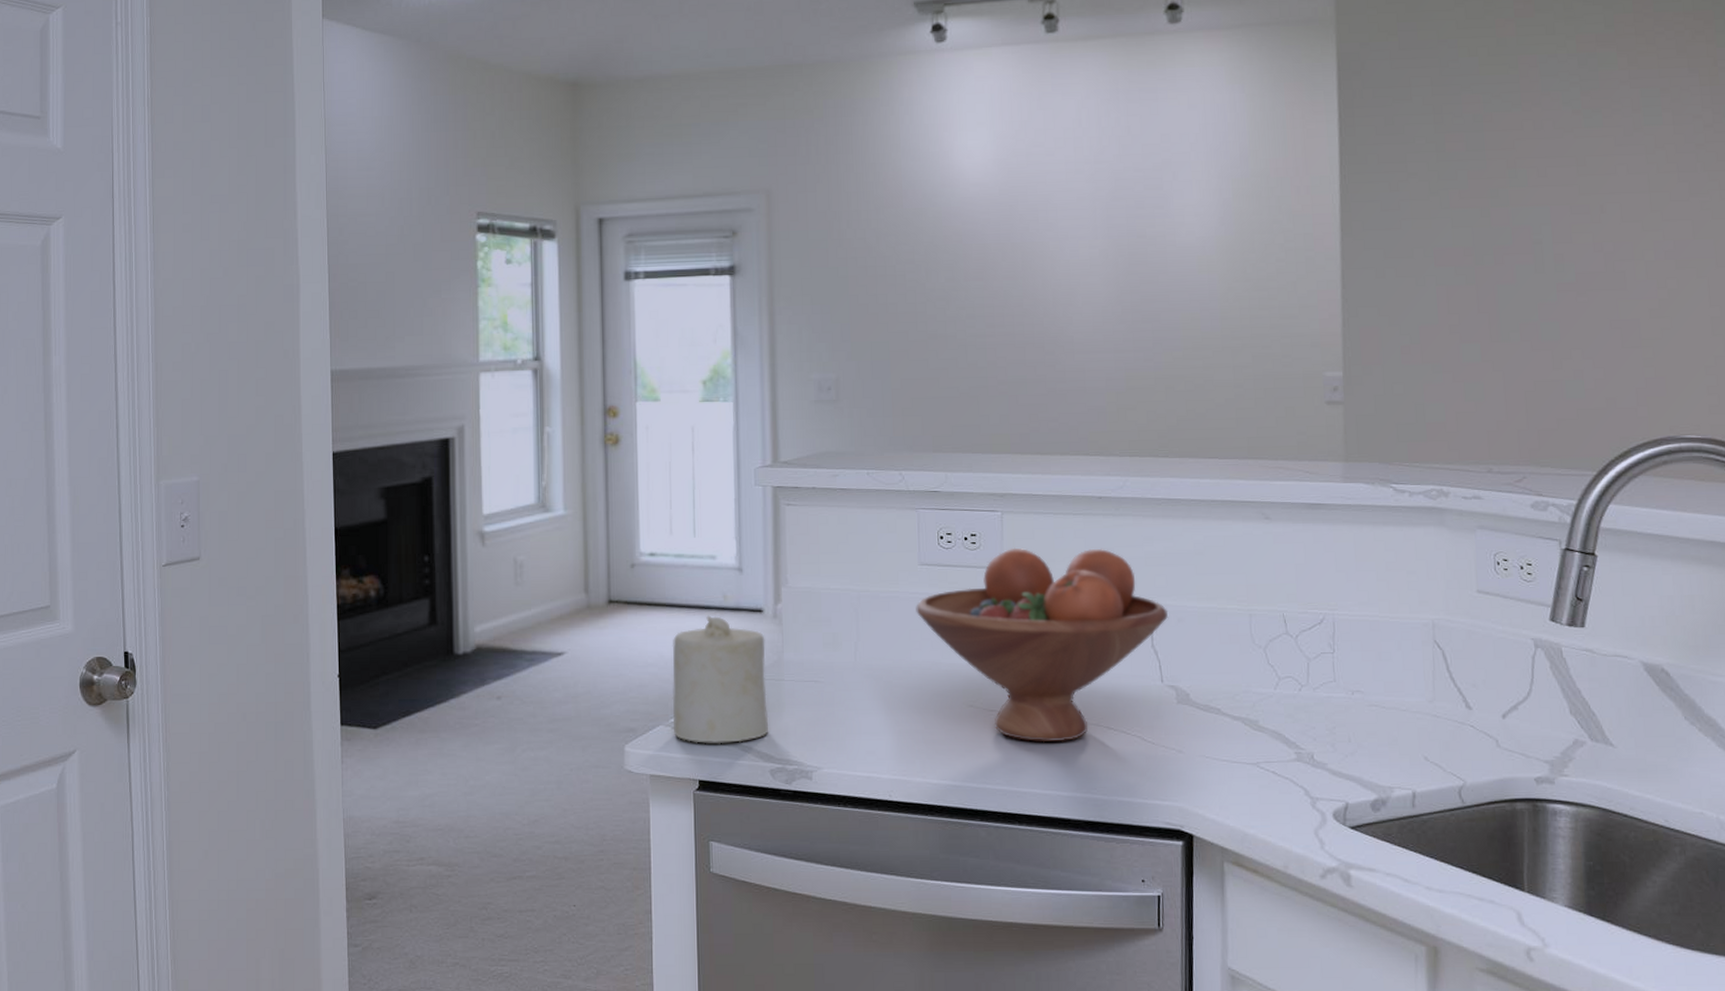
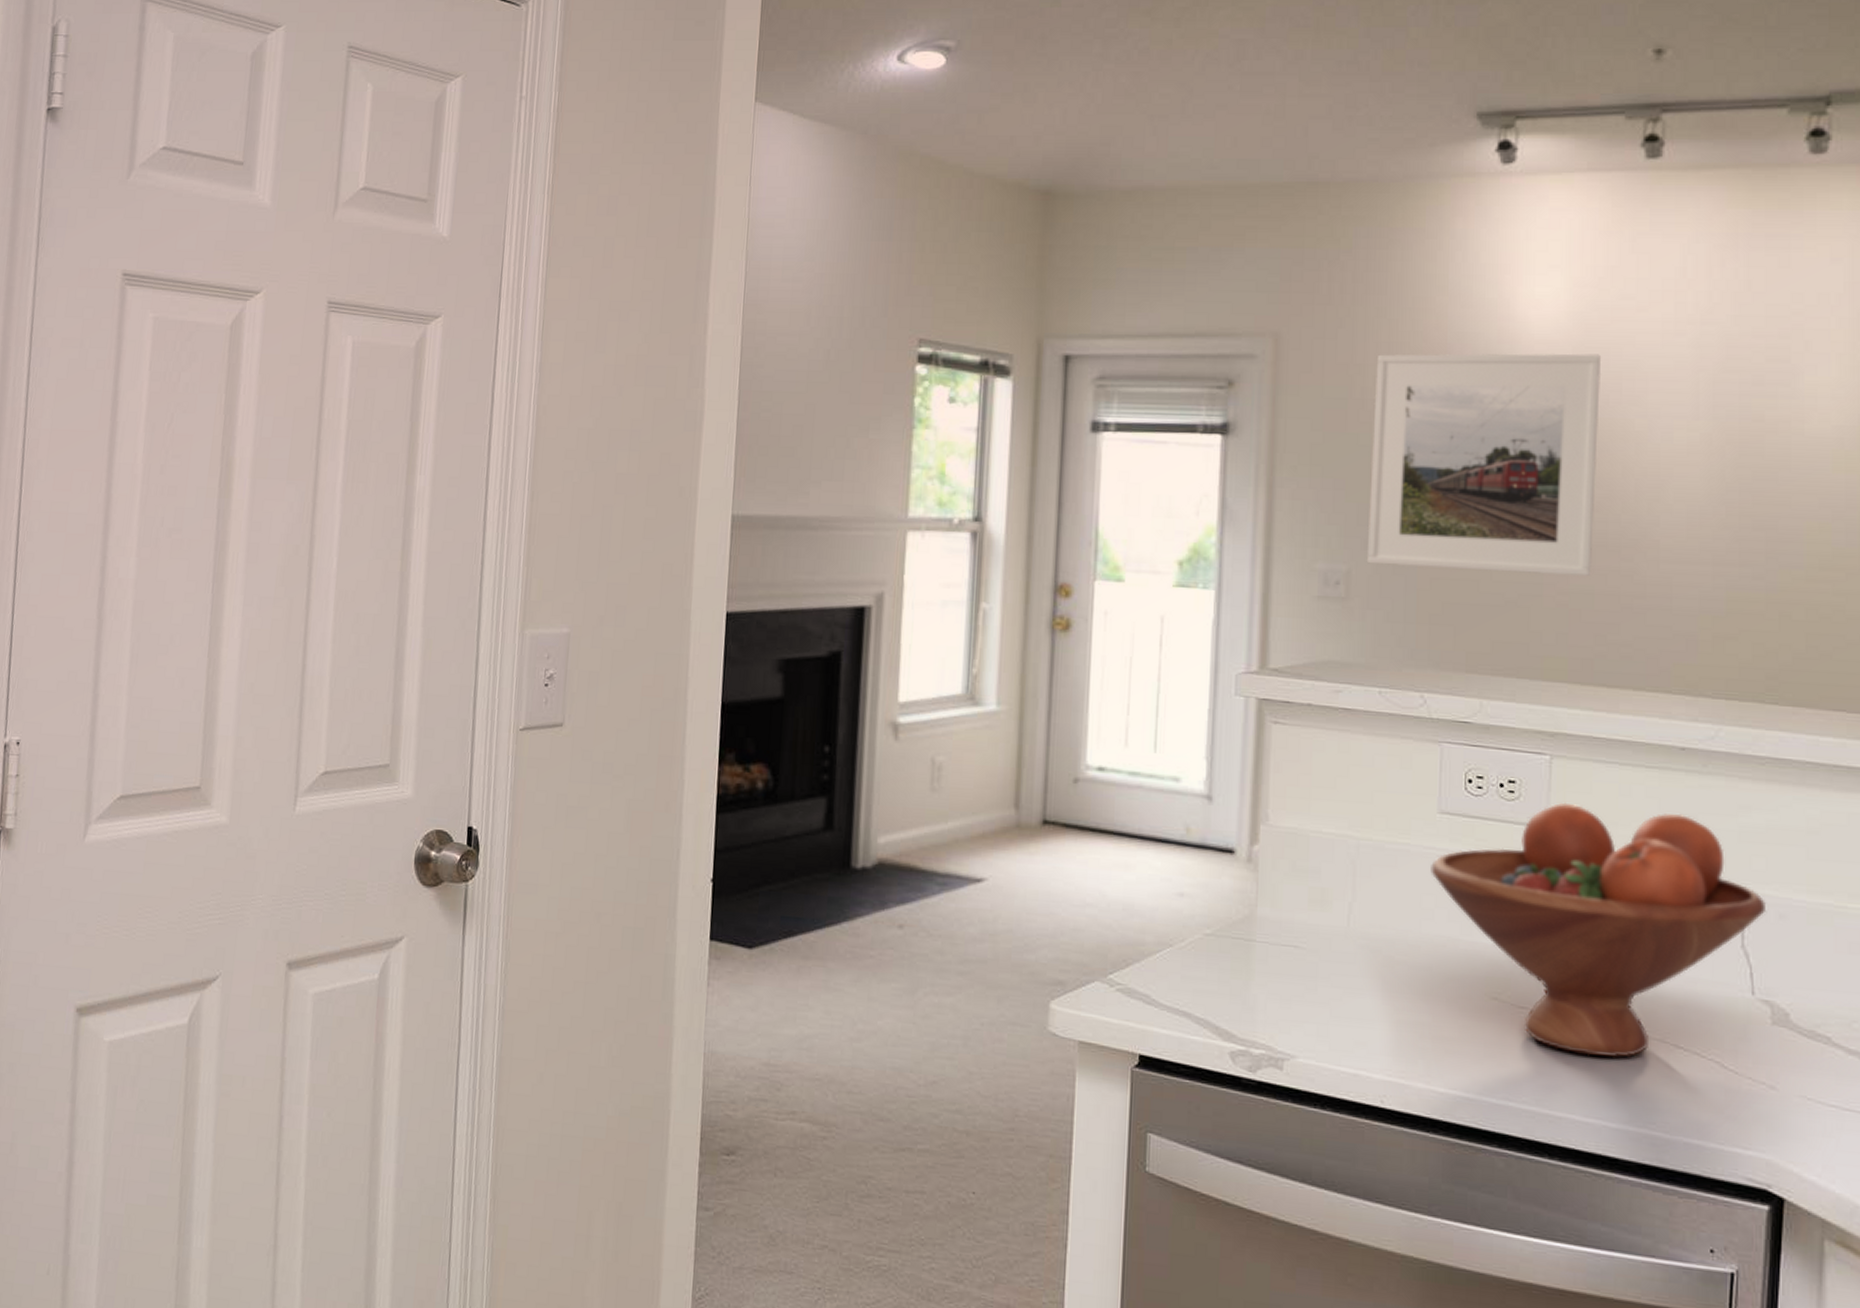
candle: present [672,615,769,744] -> none [1112,850,1235,1013]
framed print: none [848,191,1024,372] -> present [1366,353,1602,576]

